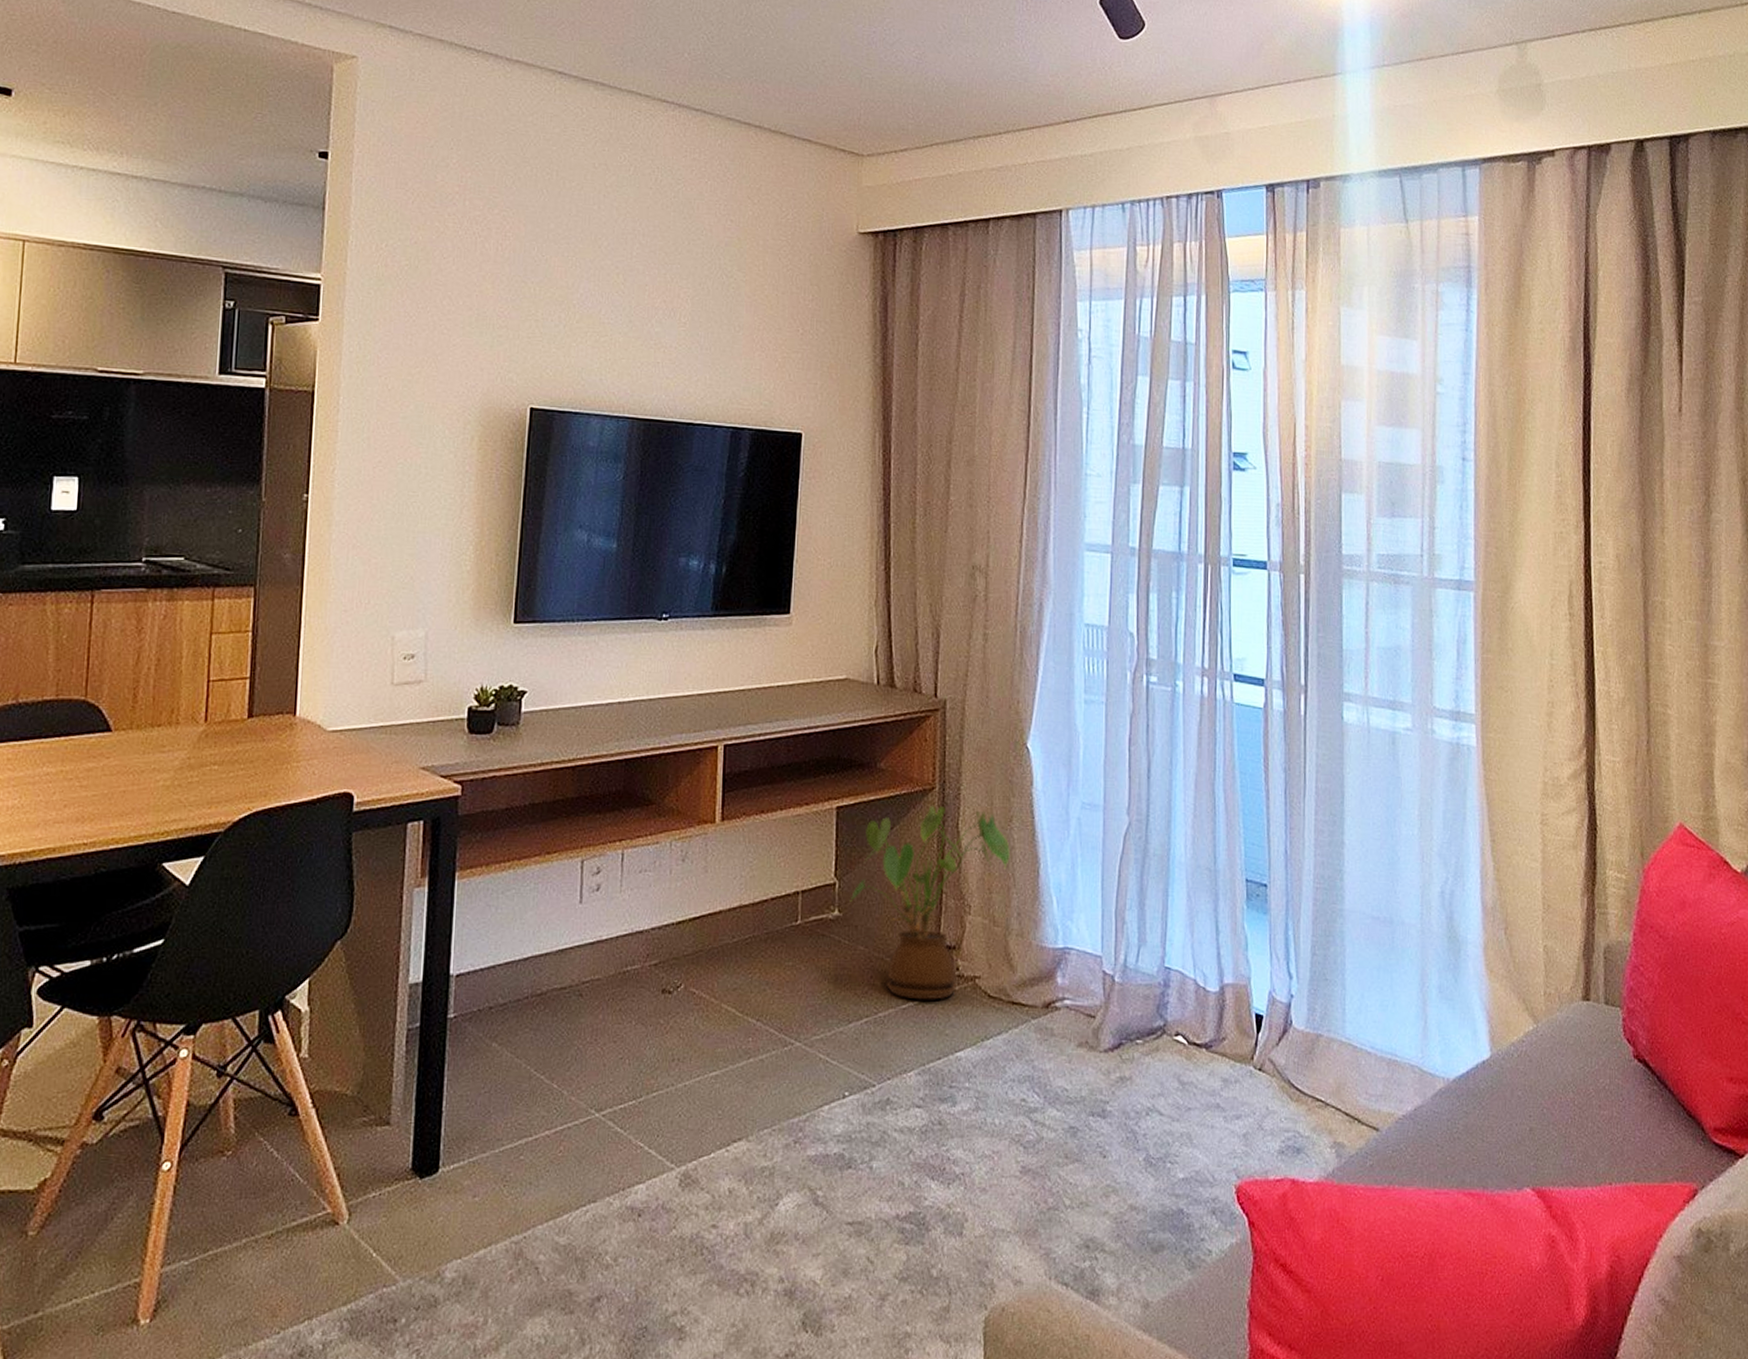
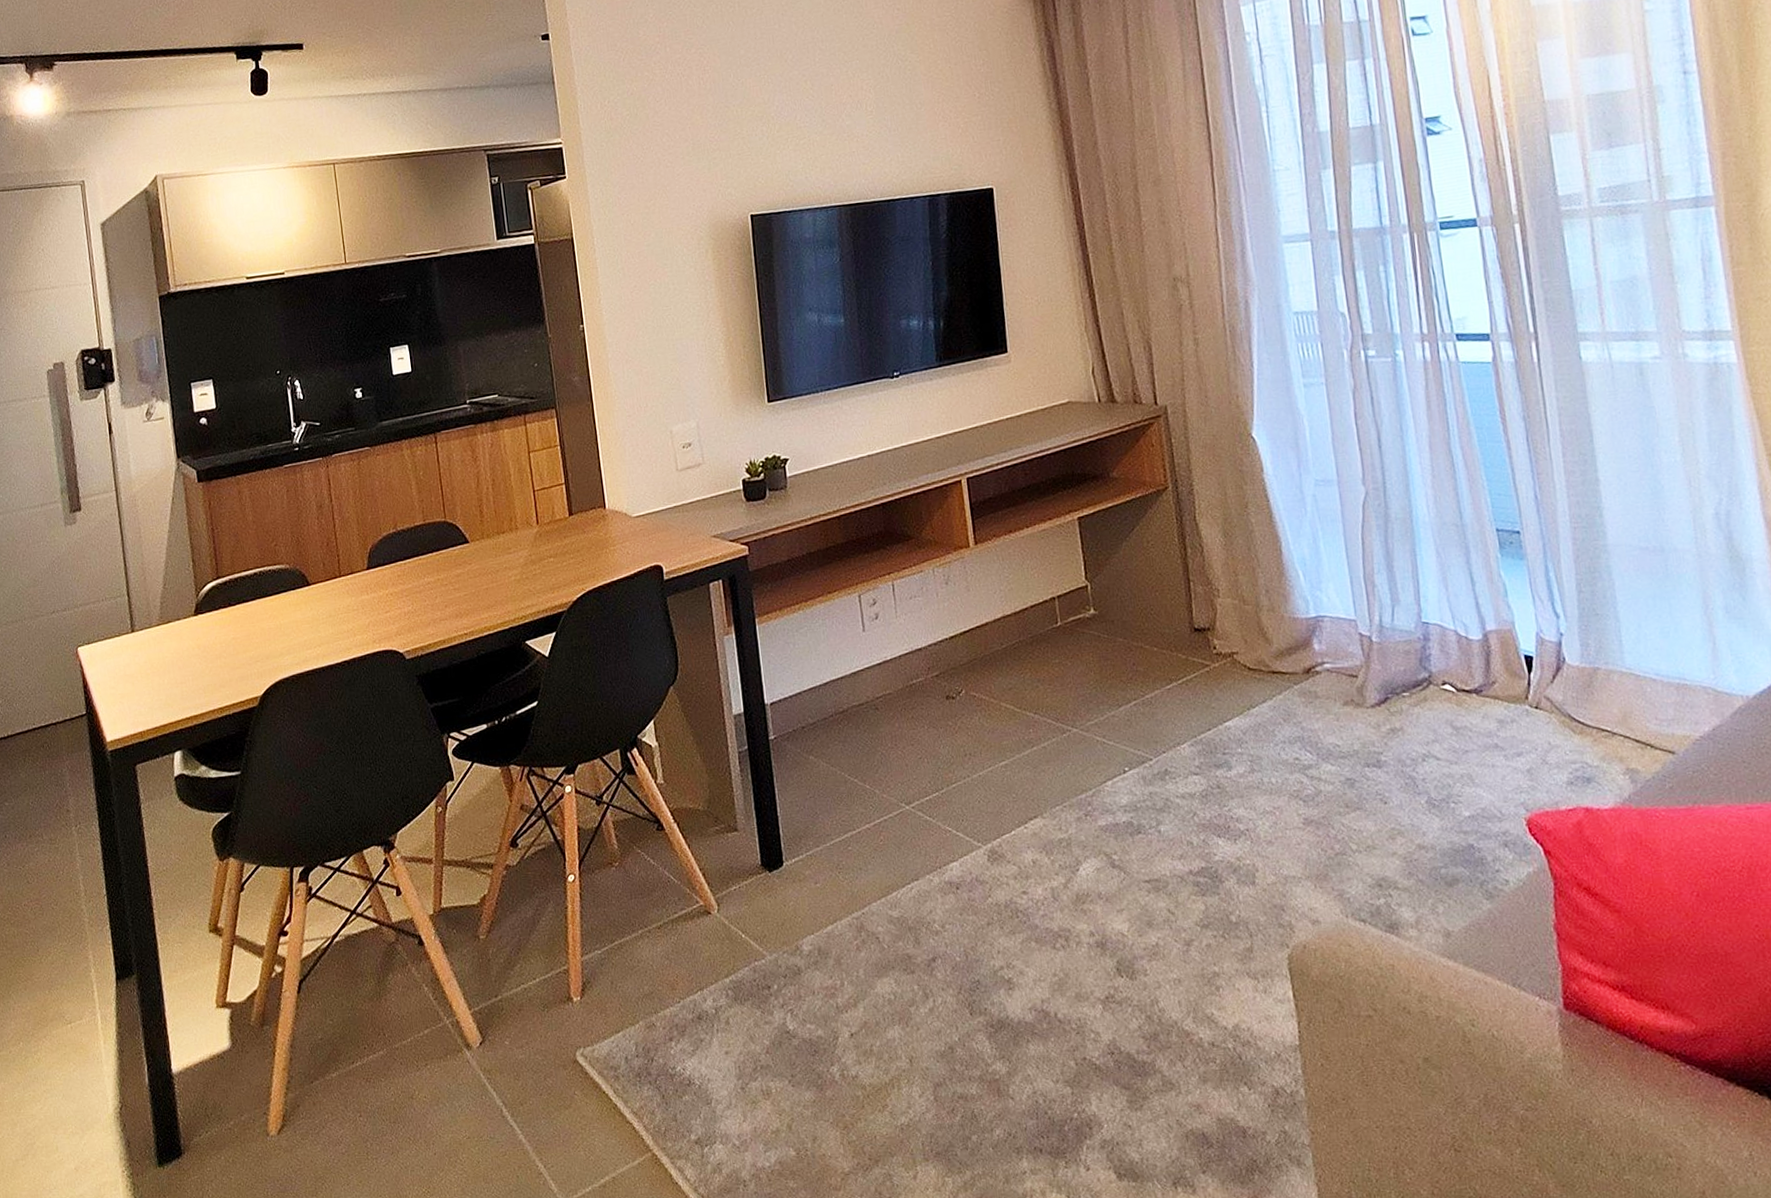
house plant: present [850,805,1011,1000] -> none [1103,501,1252,680]

